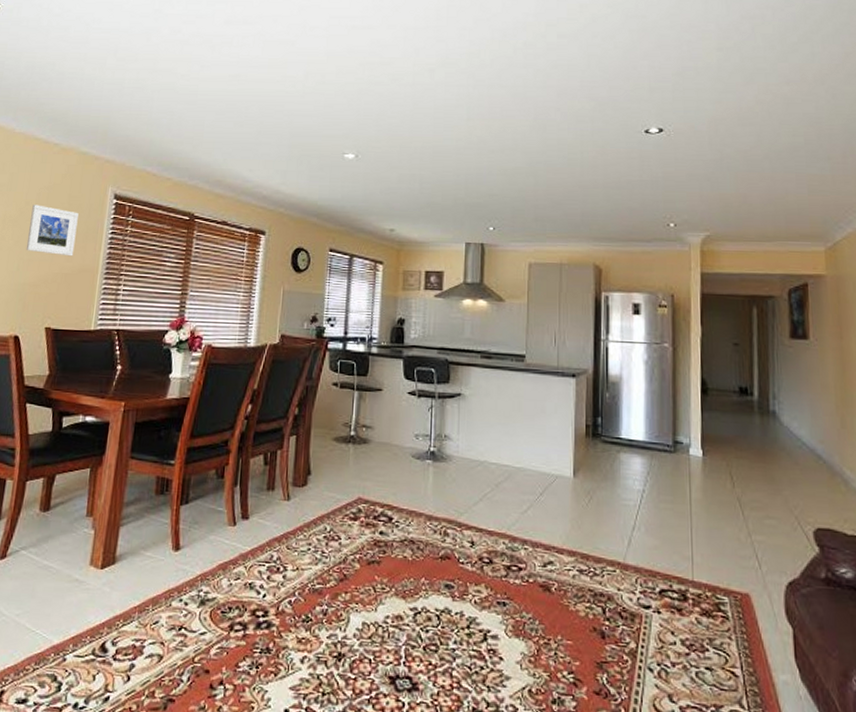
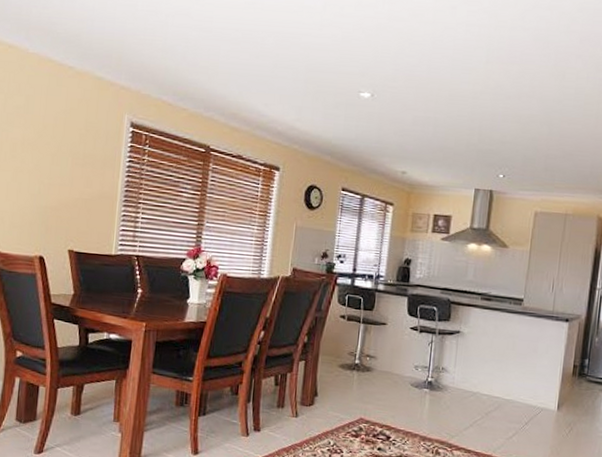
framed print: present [25,204,79,257] -> none [45,128,96,183]

